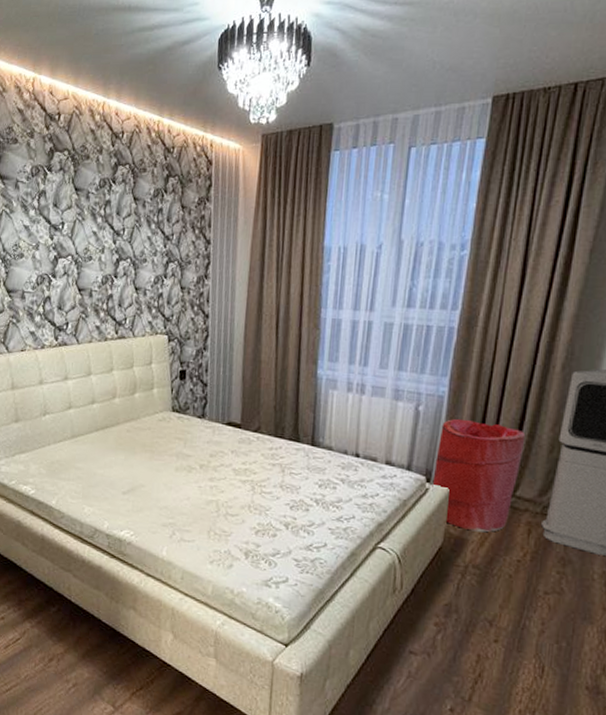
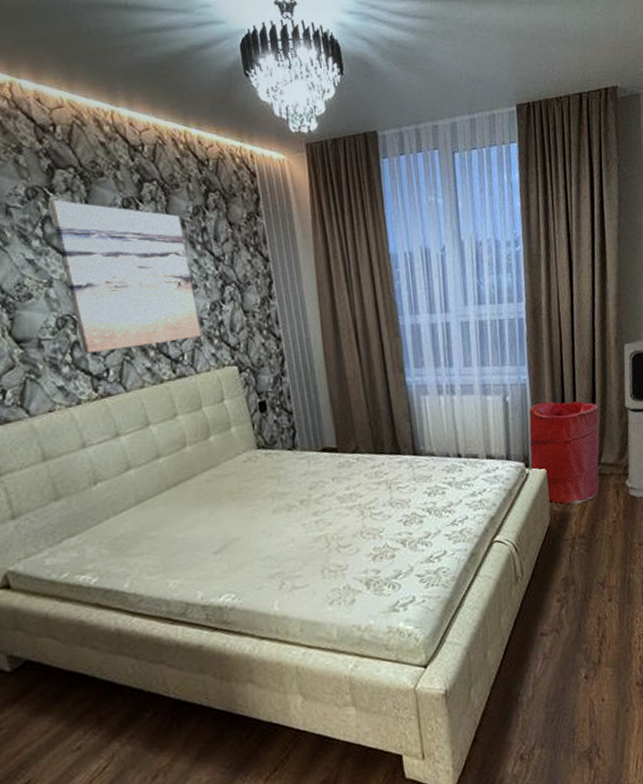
wall art: none [46,178,143,308] -> present [48,200,201,354]

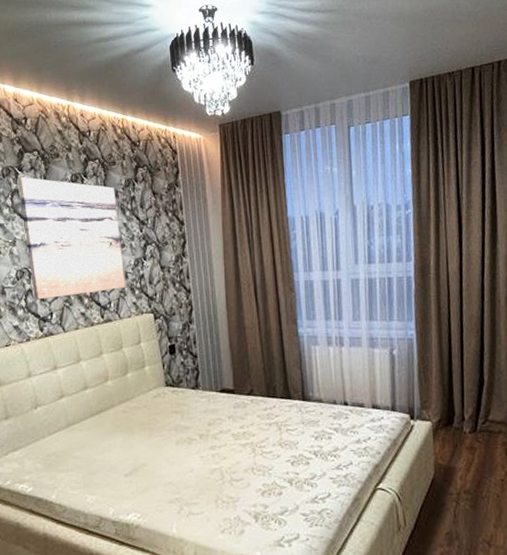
laundry hamper: present [529,401,600,505] -> none [415,357,488,459]

